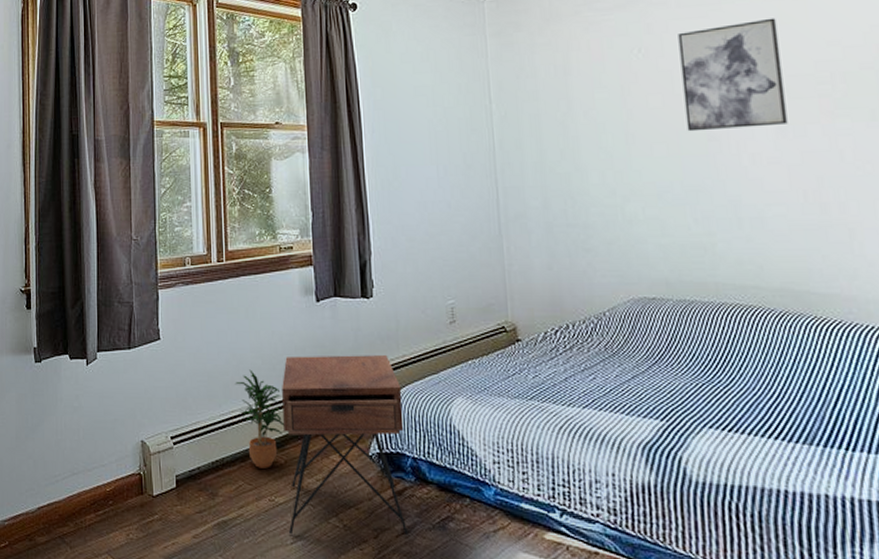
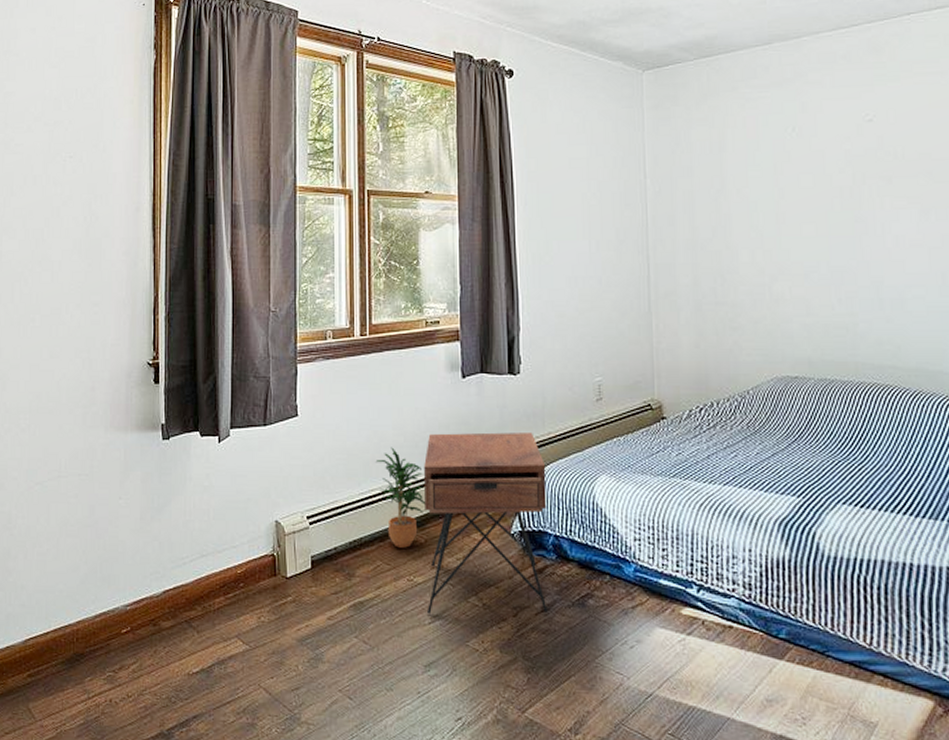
wall art: present [678,18,788,132] -> none [831,101,931,212]

